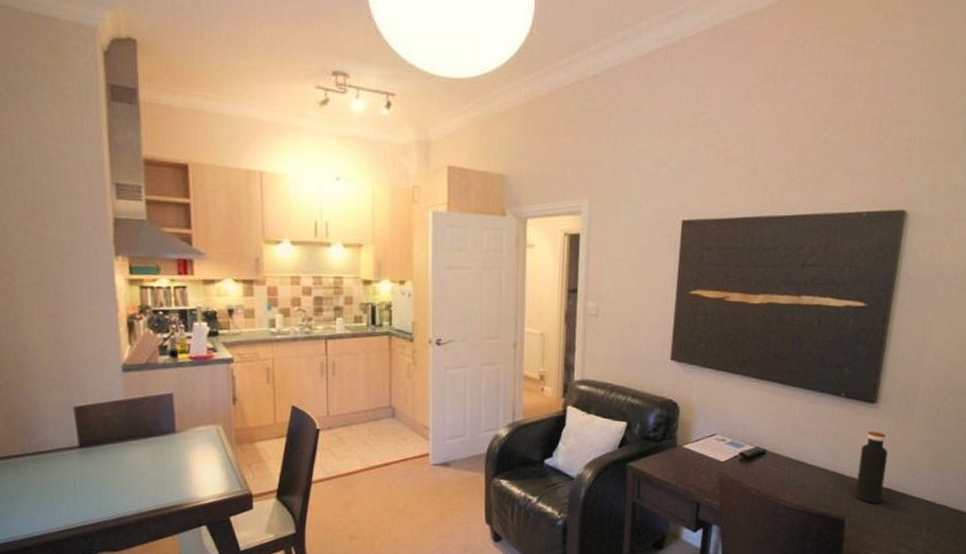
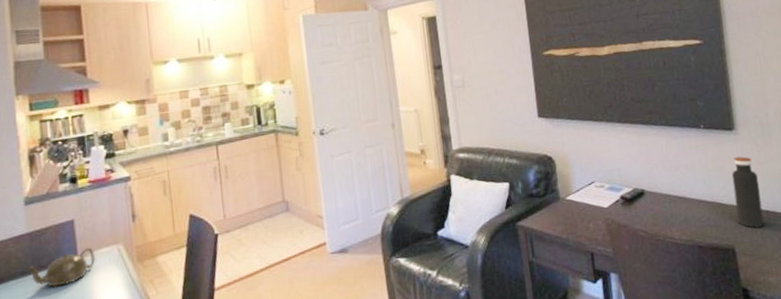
teapot: none [124,423,194,457] -> present [27,247,96,287]

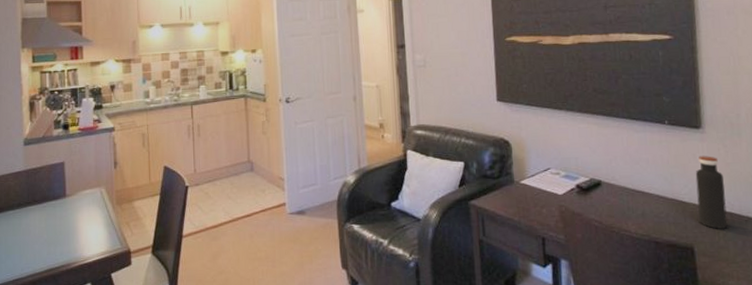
teapot: present [27,247,96,287] -> none [23,188,81,220]

